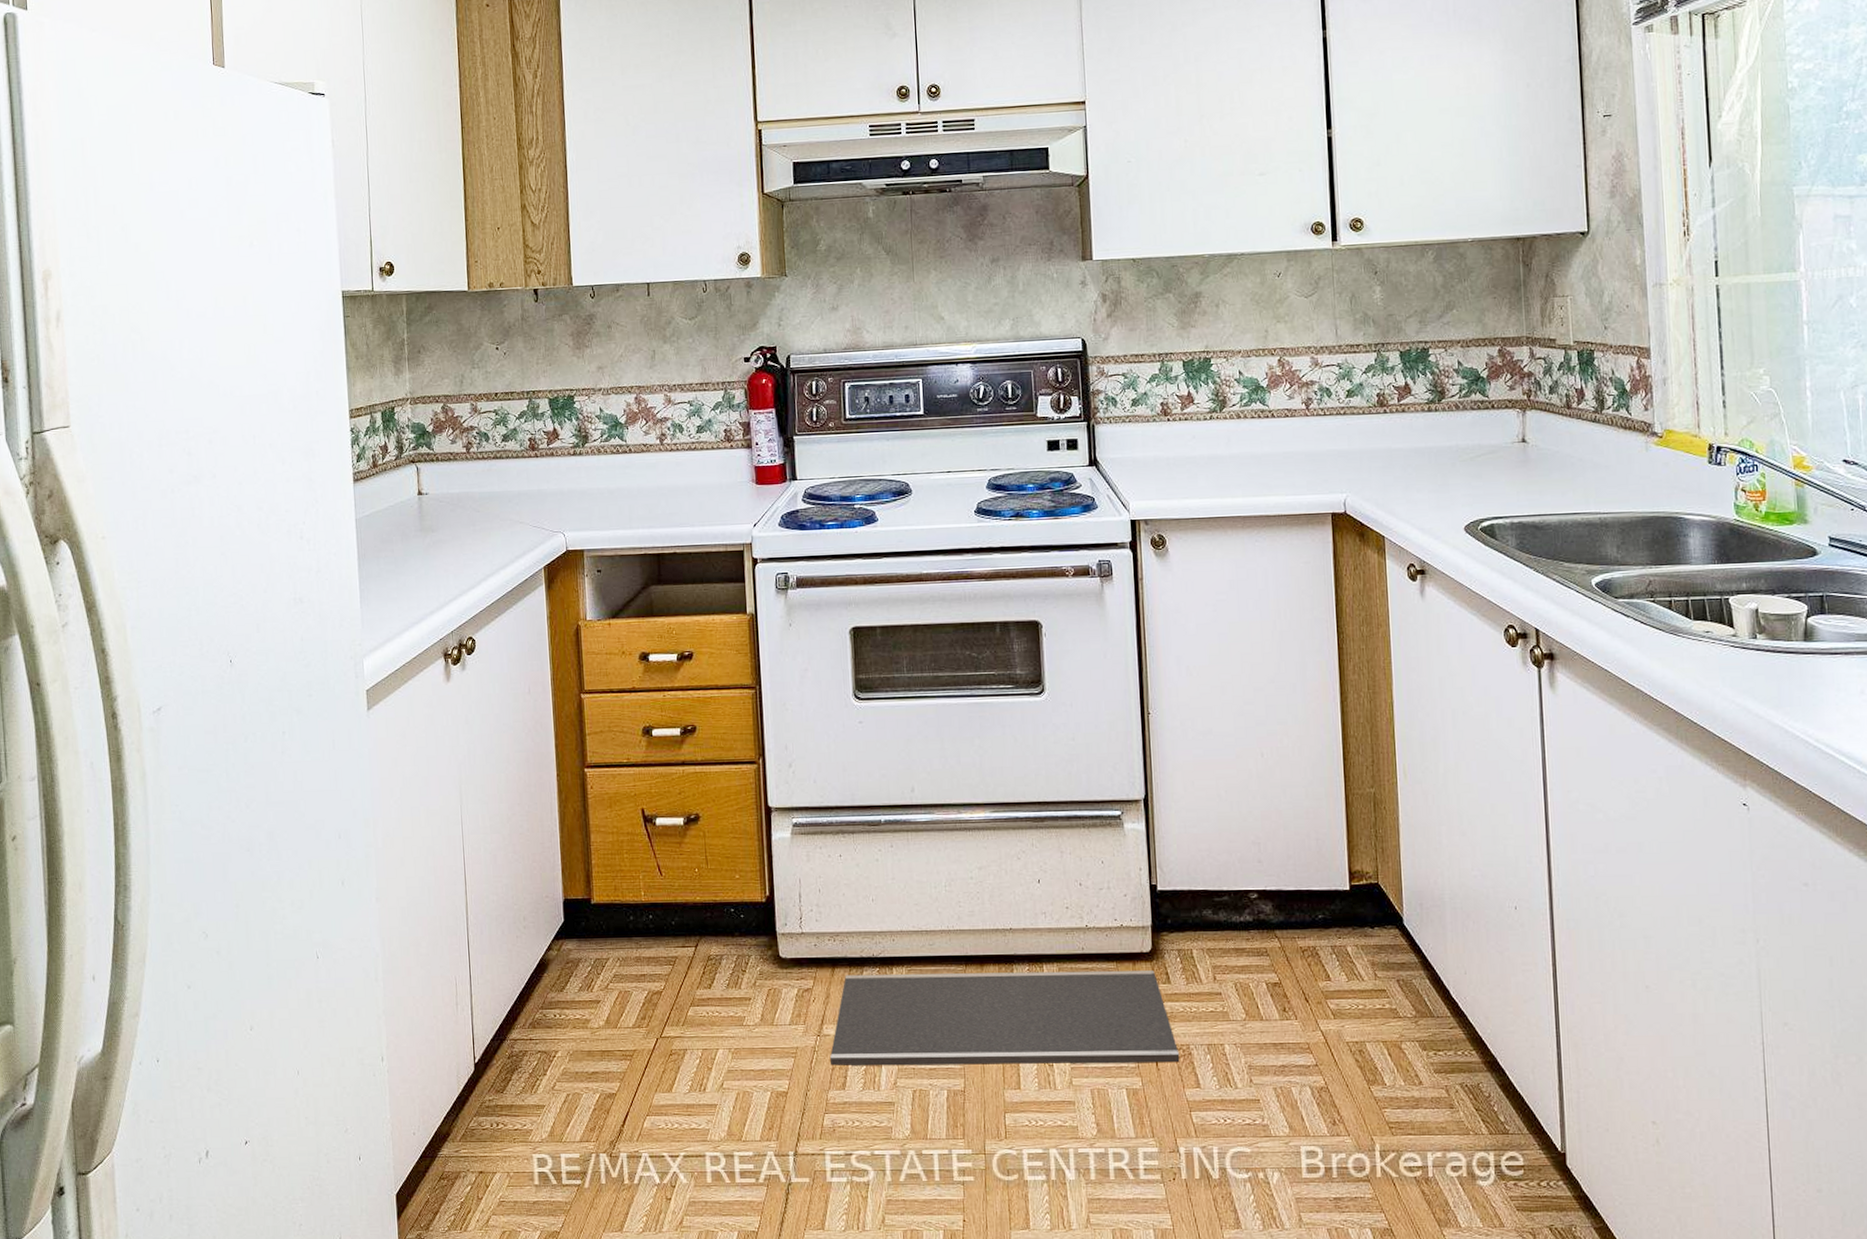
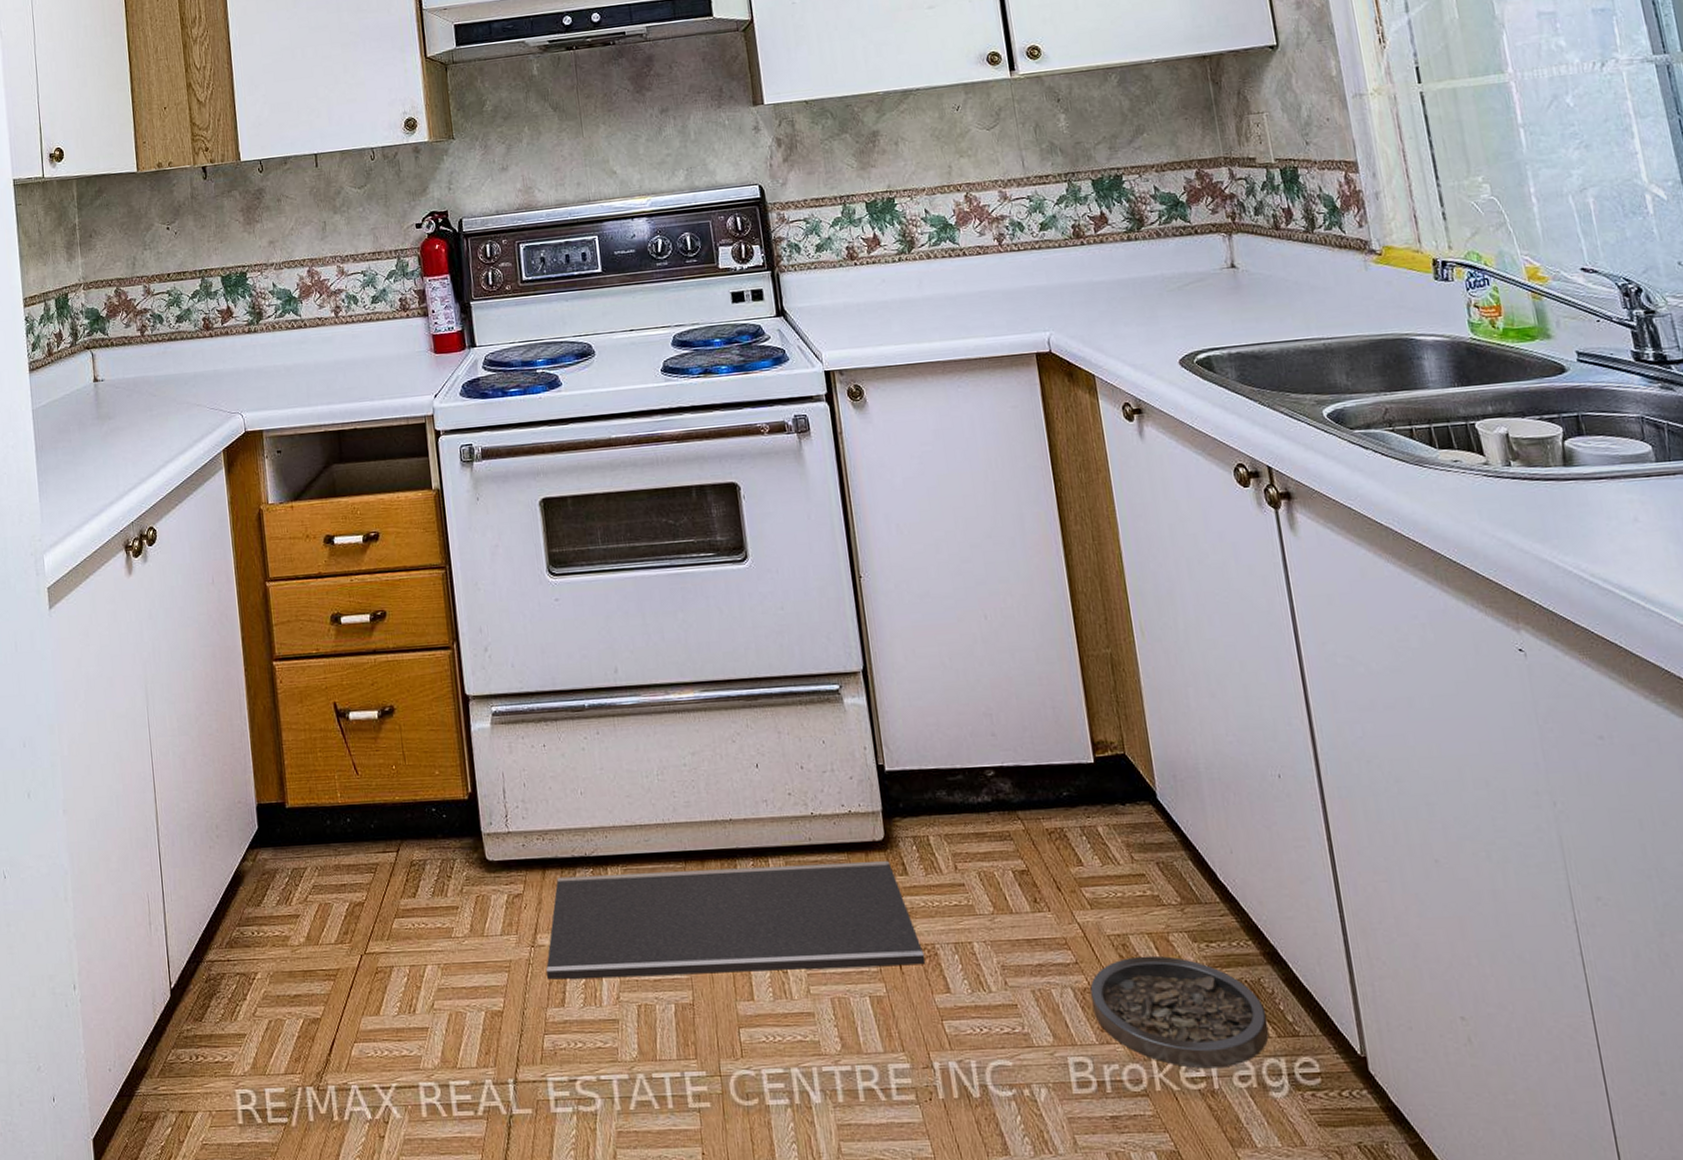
pet bowl: none [1327,1061,1482,1159] -> present [1090,955,1269,1069]

